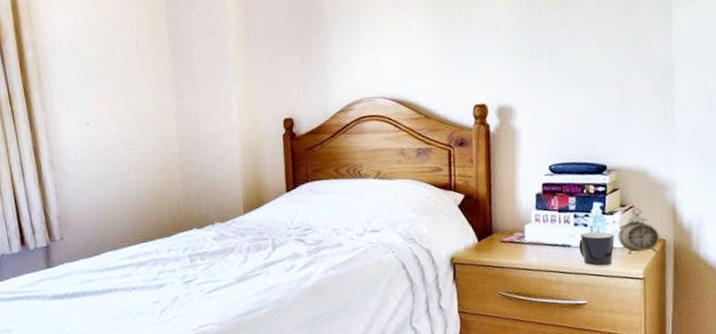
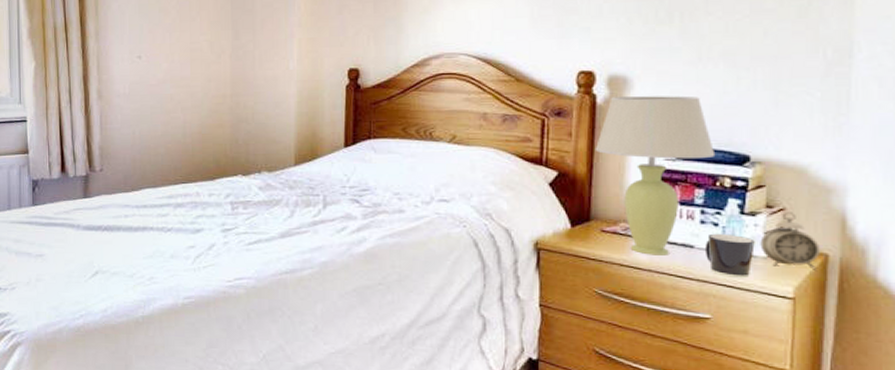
table lamp: none [491,119,582,258] -> present [594,95,716,256]

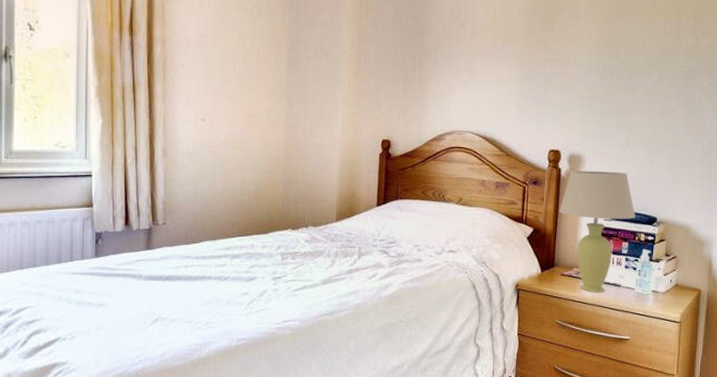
mug: present [705,233,755,279] -> none [628,275,658,309]
alarm clock: present [760,212,820,270] -> none [661,259,696,301]

